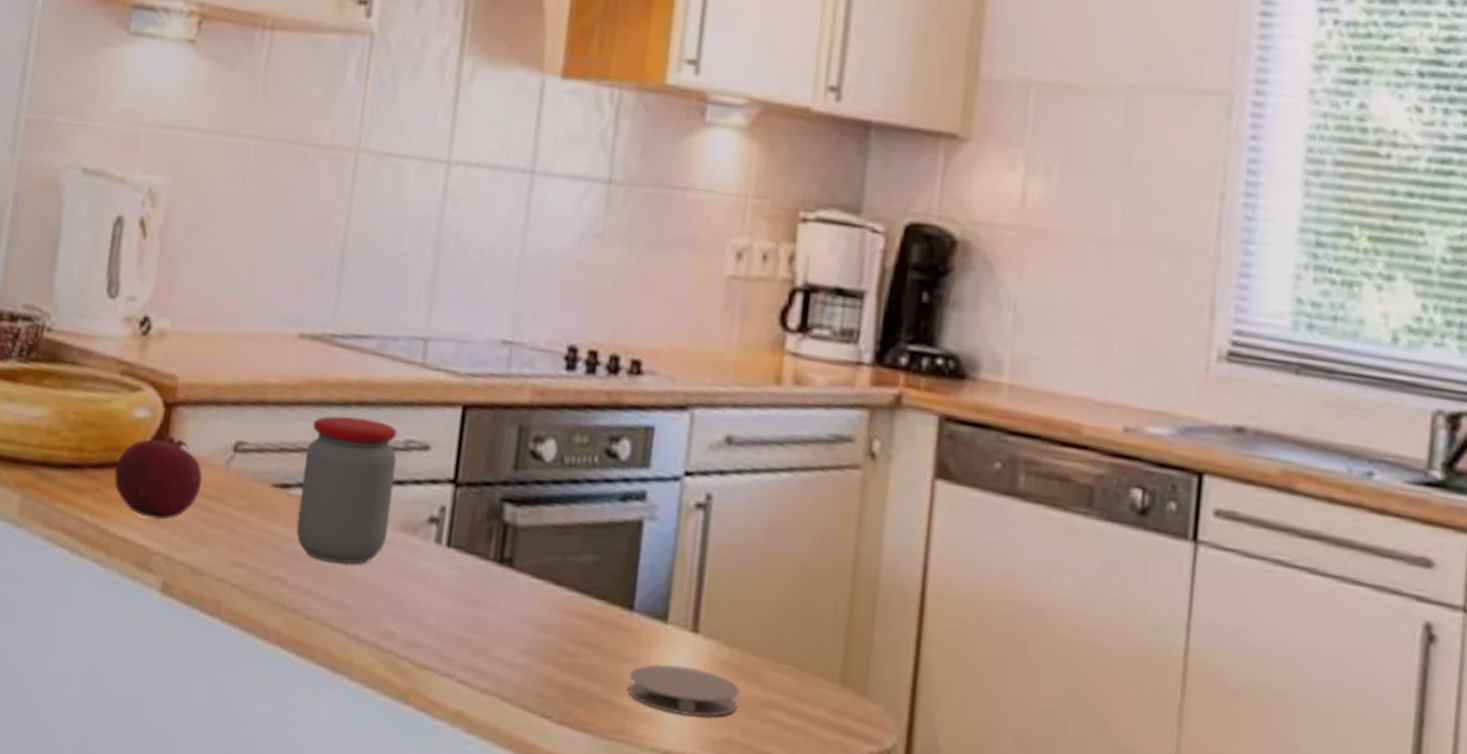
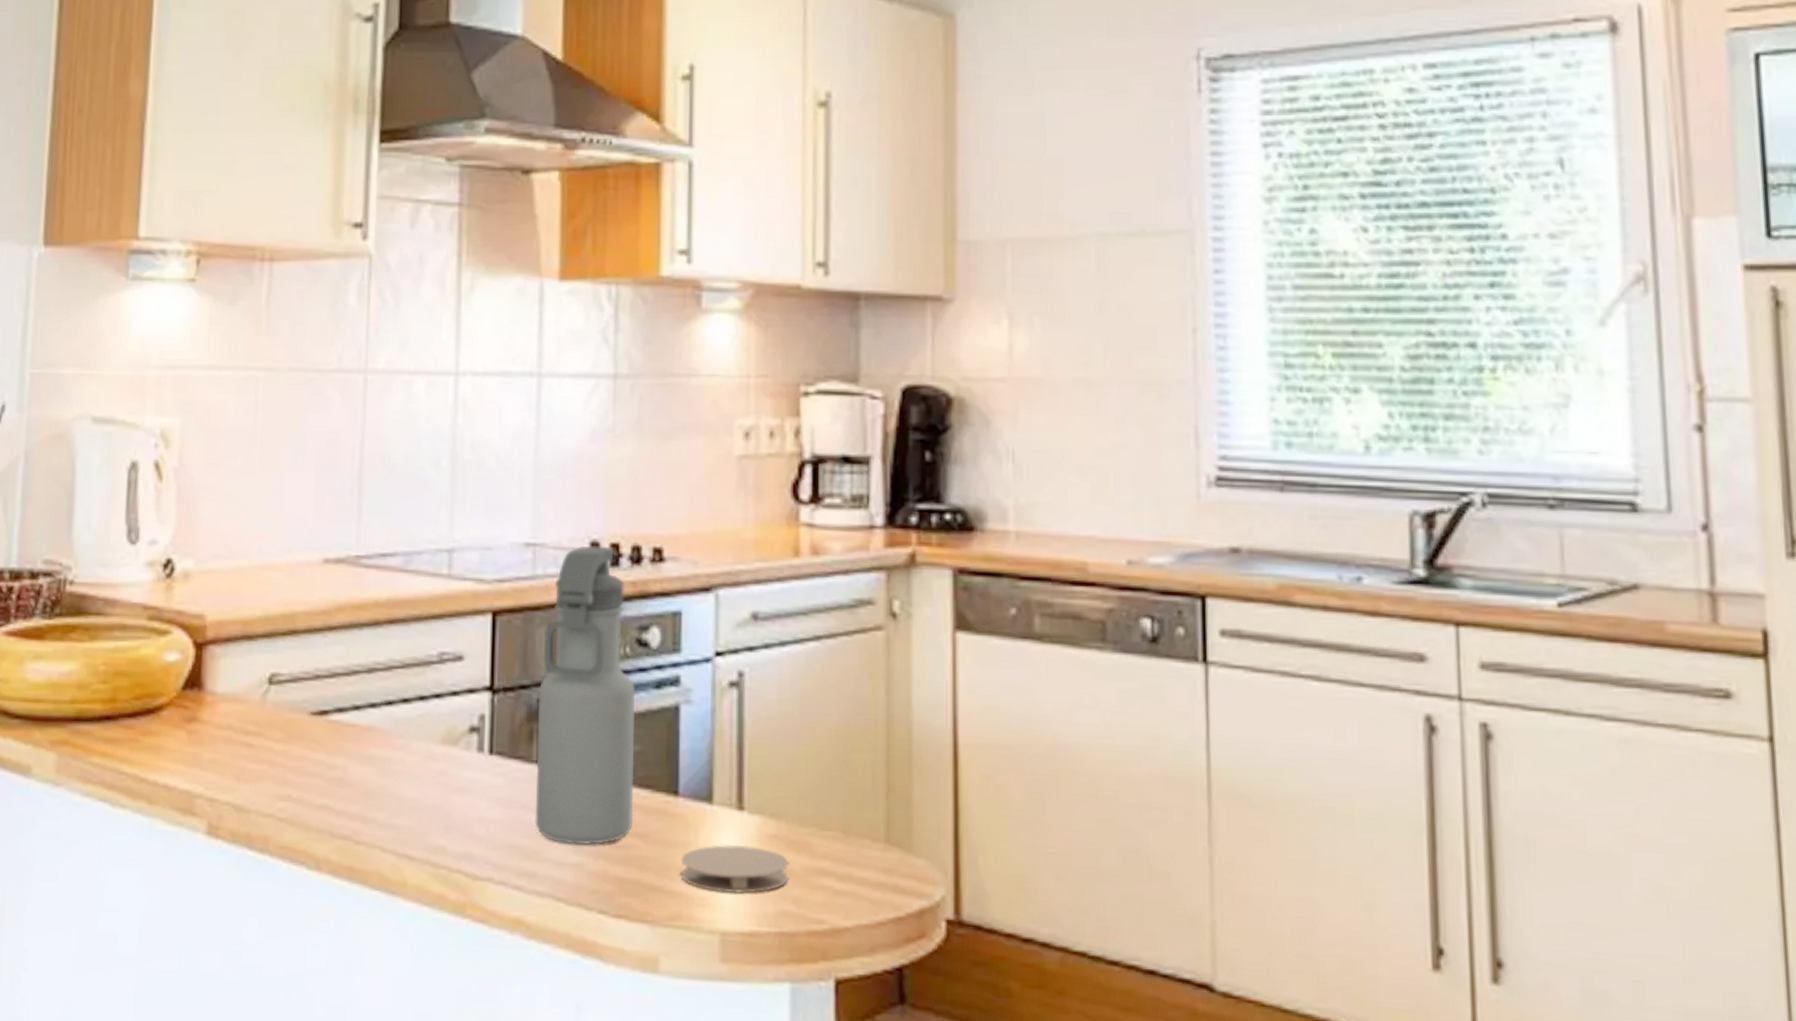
fruit: present [114,430,203,521] -> none [150,671,240,762]
jar: present [296,416,398,564] -> none [338,635,432,784]
water bottle: none [486,349,600,649] -> present [535,545,635,846]

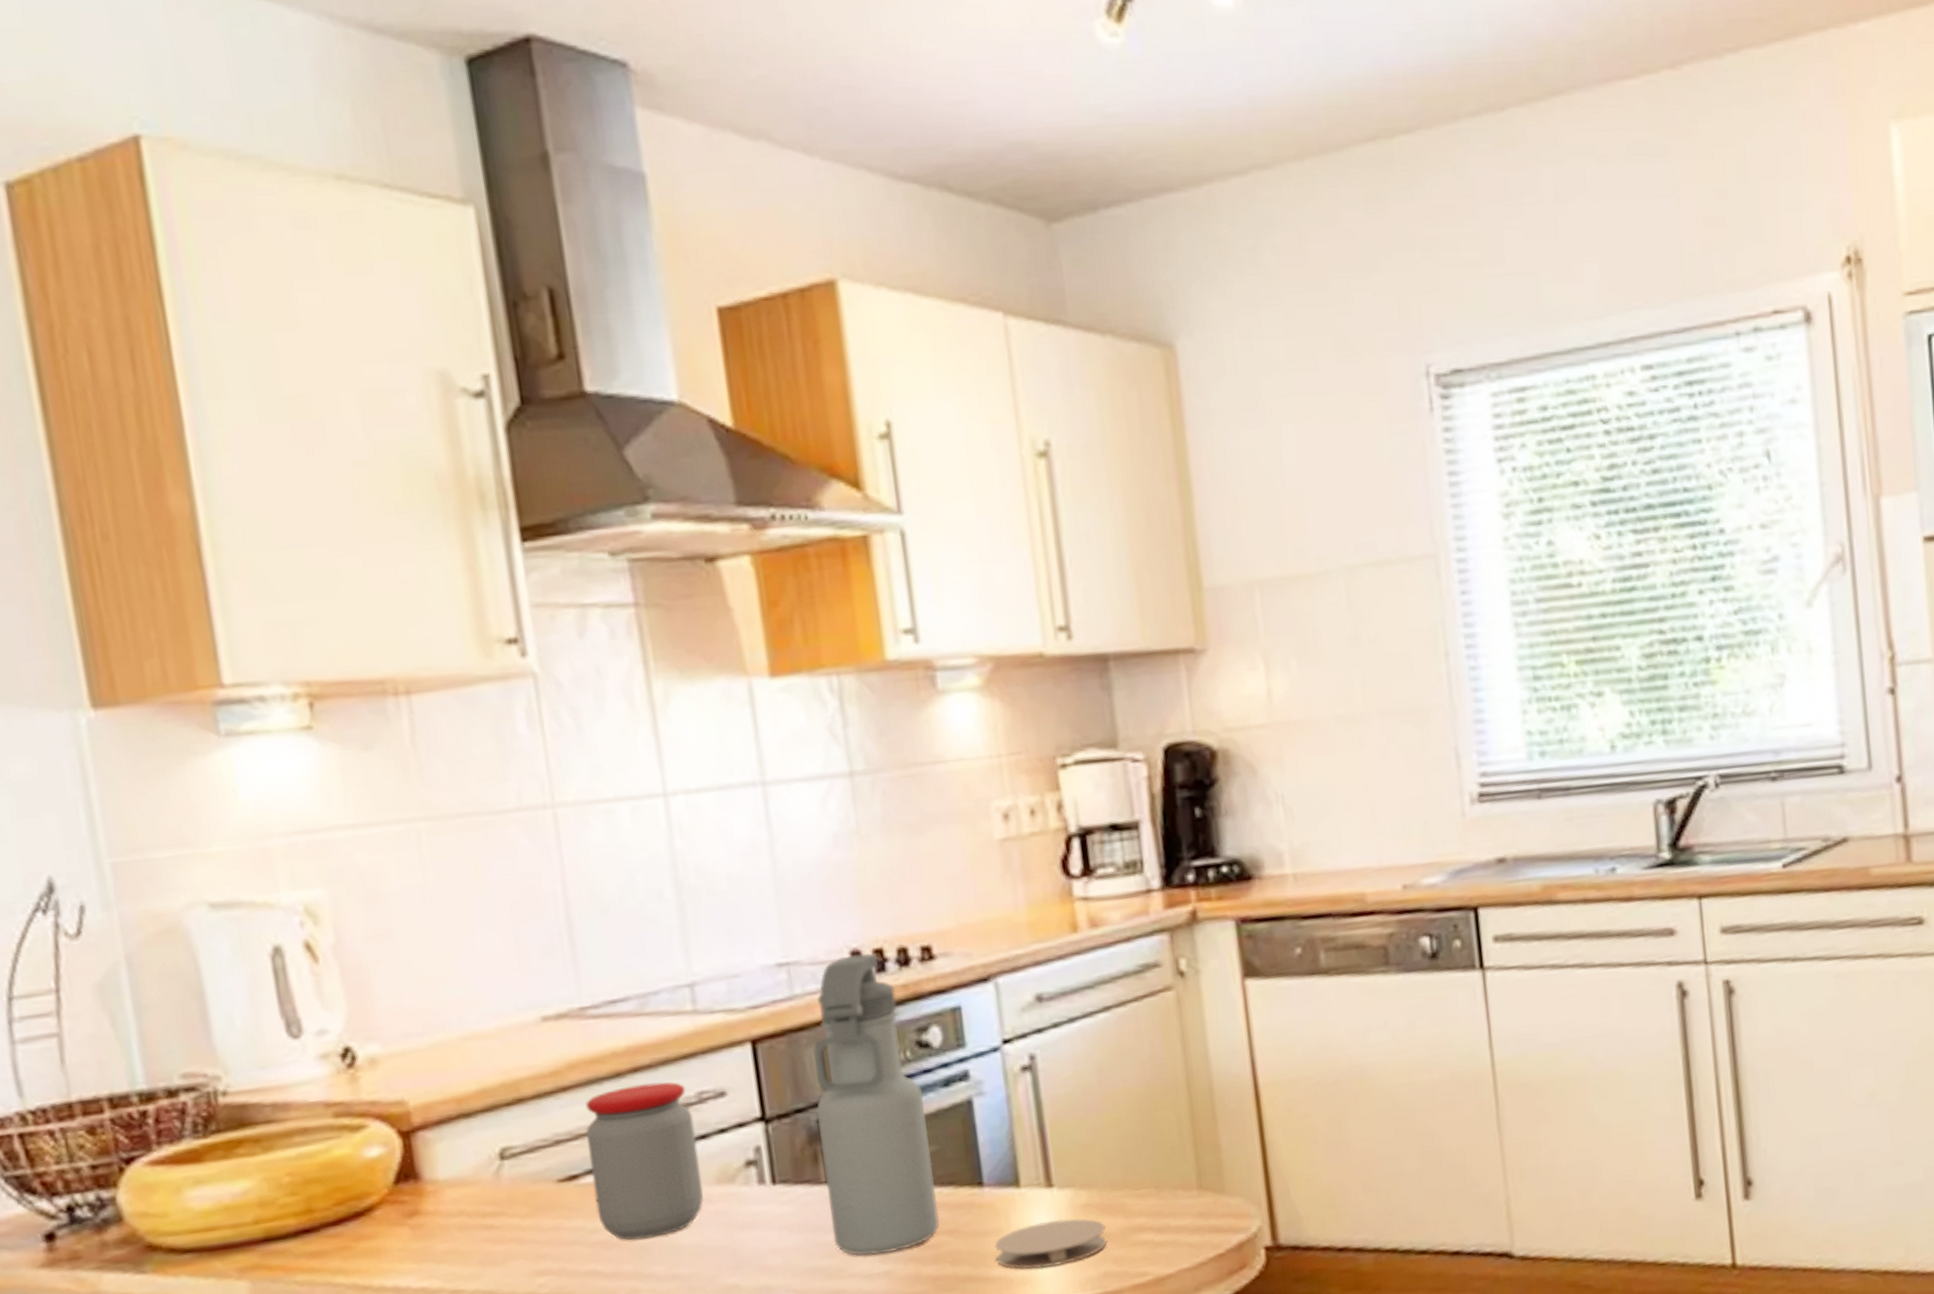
jar: none [338,635,432,784] -> present [585,1082,705,1240]

